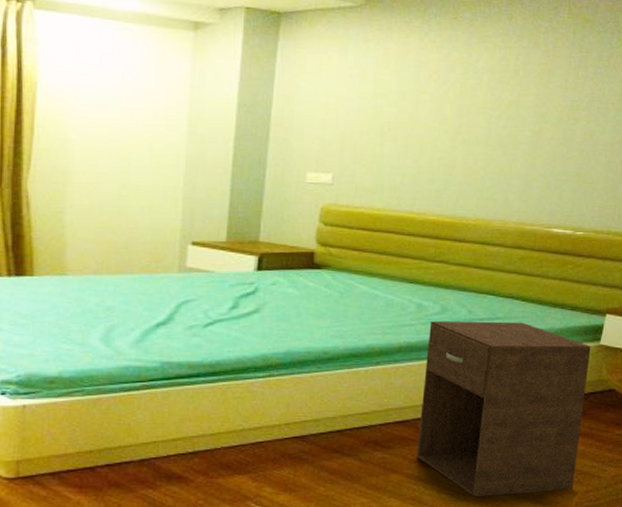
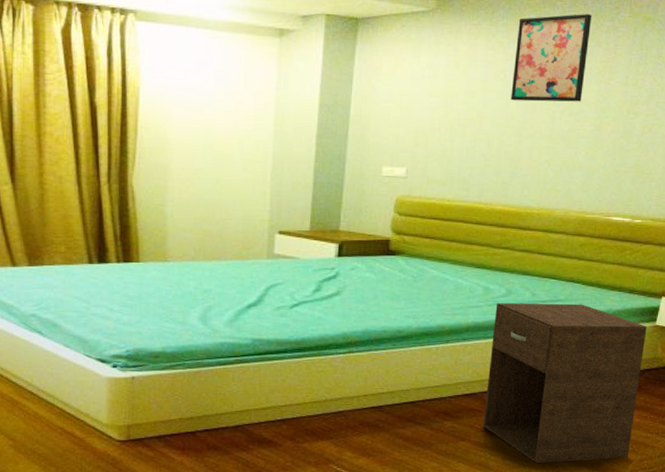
wall art: none [444,13,530,106] -> present [511,13,592,102]

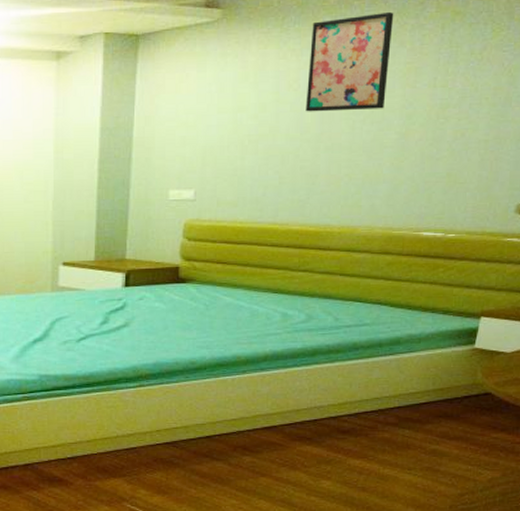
nightstand: present [483,303,647,464] -> none [285,327,465,500]

